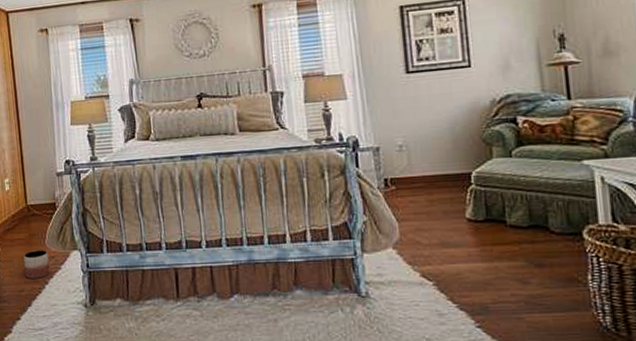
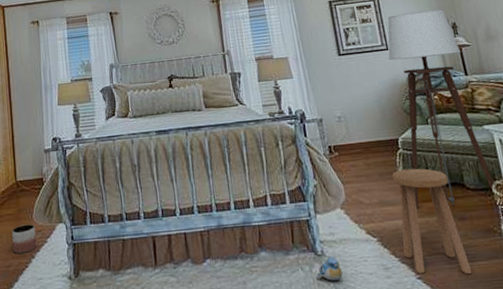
plush toy: none [357,299,389,324] -> present [316,256,343,281]
stool: none [459,207,544,326] -> present [392,168,472,275]
floor lamp: none [470,15,588,253] -> present [387,8,496,210]

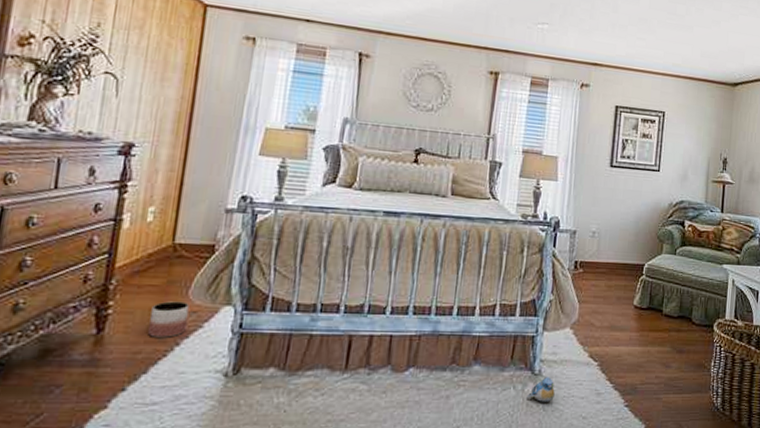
floor lamp: present [387,8,496,210] -> none [643,136,724,339]
stool: present [392,168,472,275] -> none [619,296,679,406]

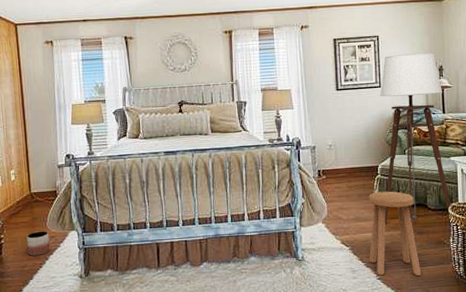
plush toy: present [526,377,555,402] -> none [295,261,317,280]
stool: none [619,296,679,406] -> present [369,191,422,277]
floor lamp: none [643,136,724,339] -> present [380,52,452,225]

